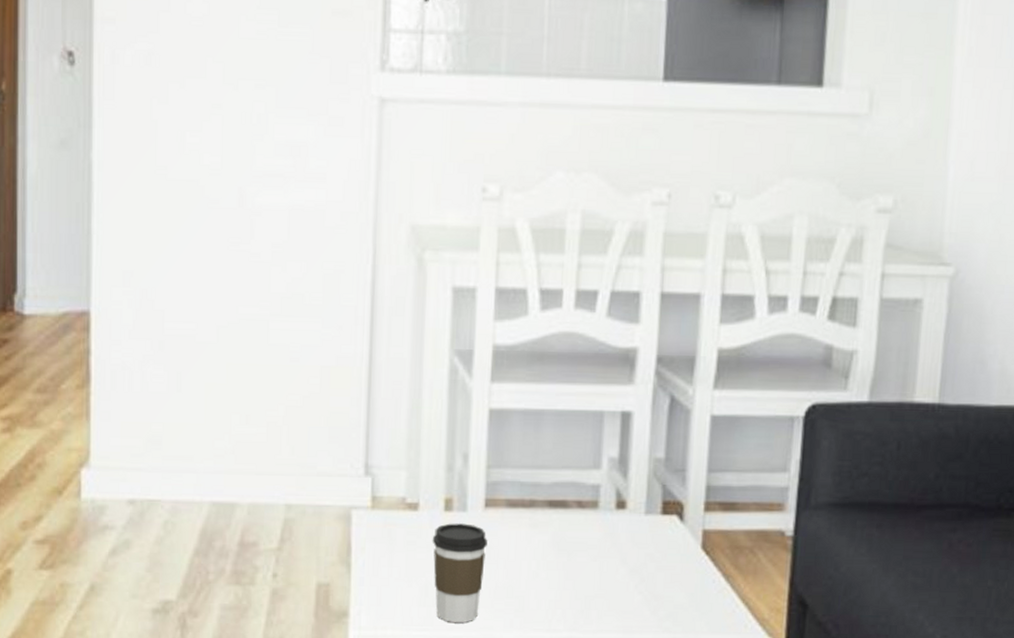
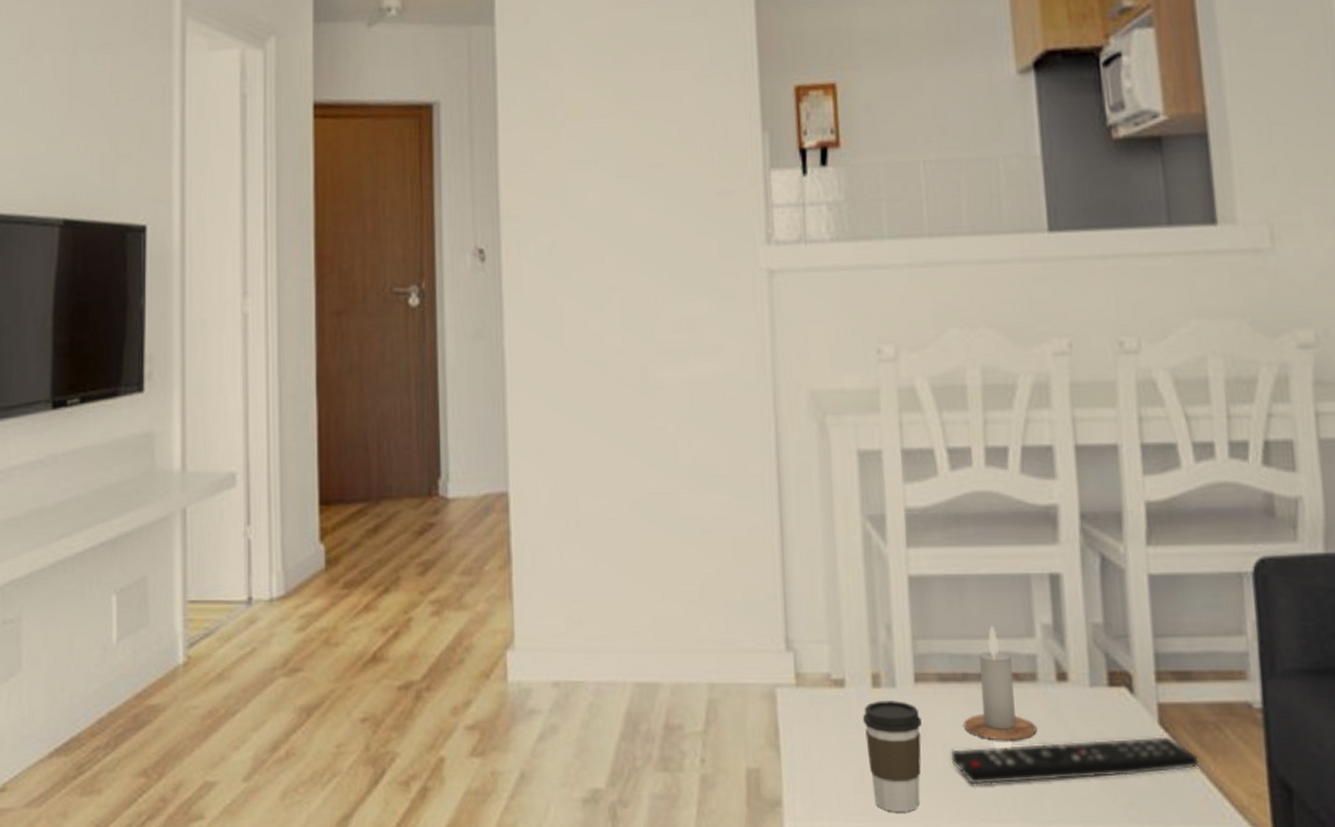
remote control: none [510,559,732,600] -> present [949,736,1199,785]
candle: none [526,457,592,561] -> present [964,626,1037,741]

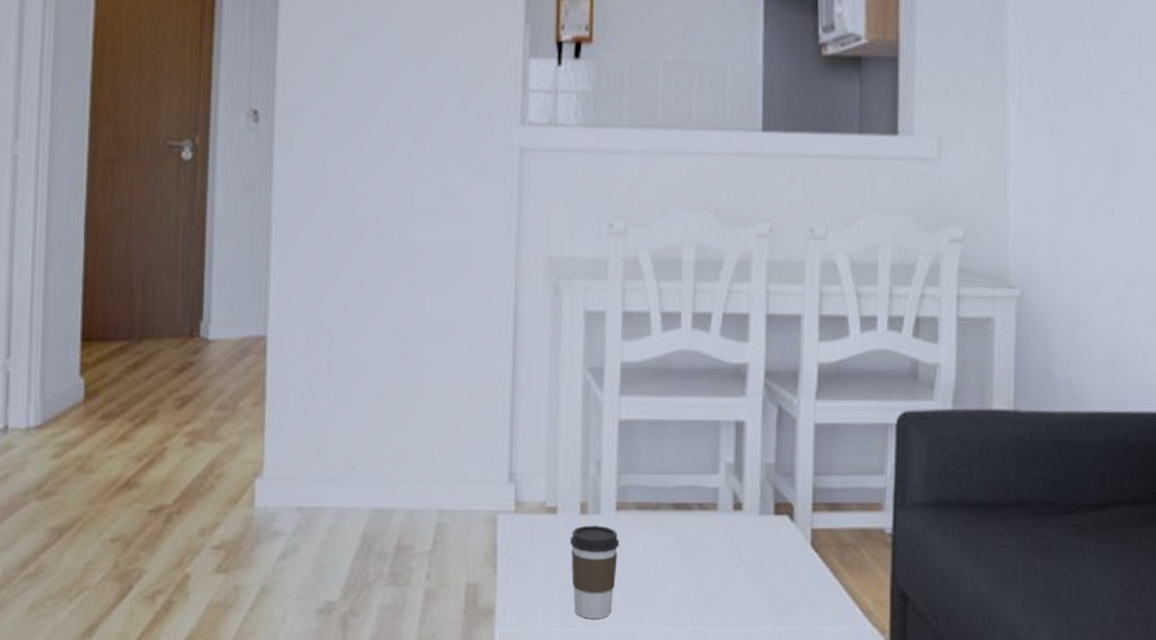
remote control: present [949,736,1199,785] -> none [640,556,839,596]
candle: present [964,626,1037,741] -> none [654,463,713,559]

